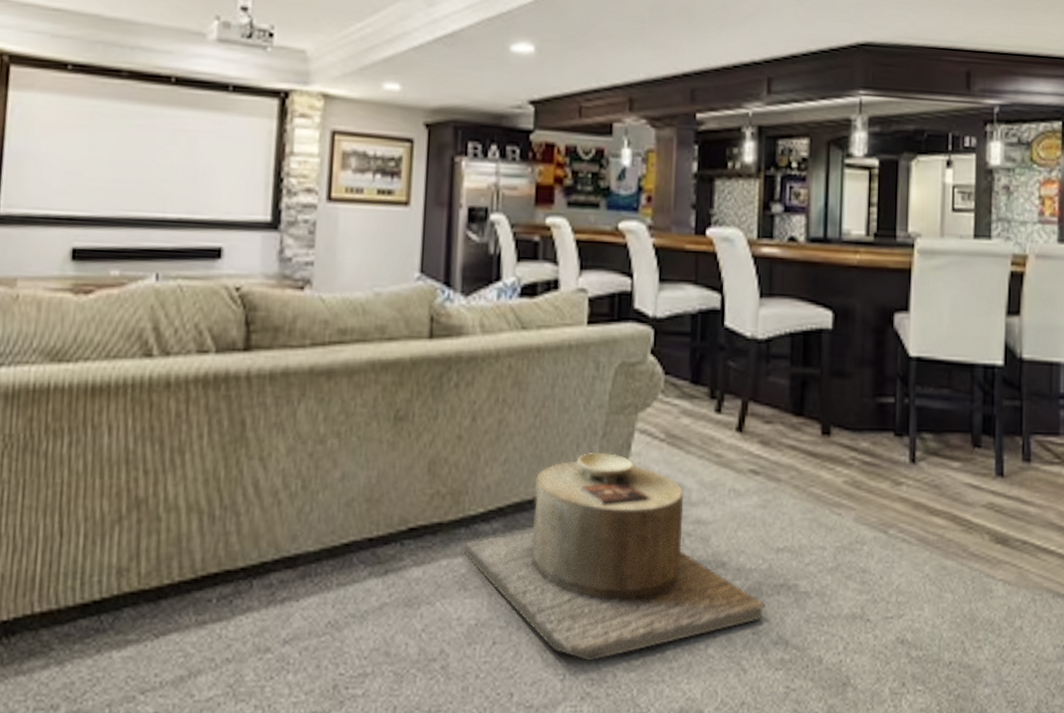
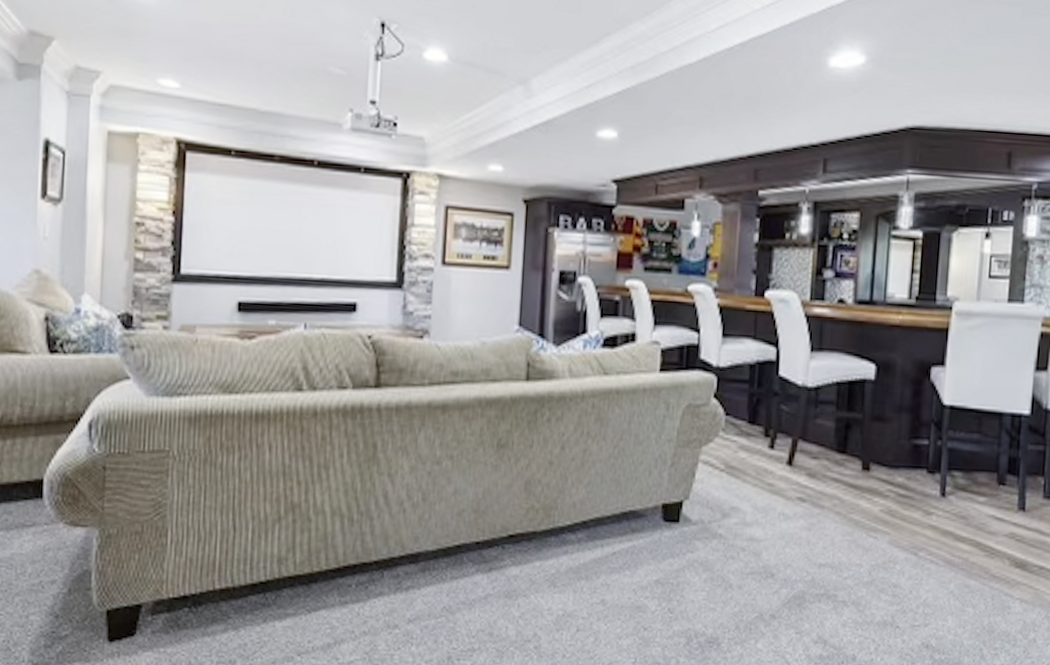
side table: present [463,452,766,662] -> none [553,478,808,649]

